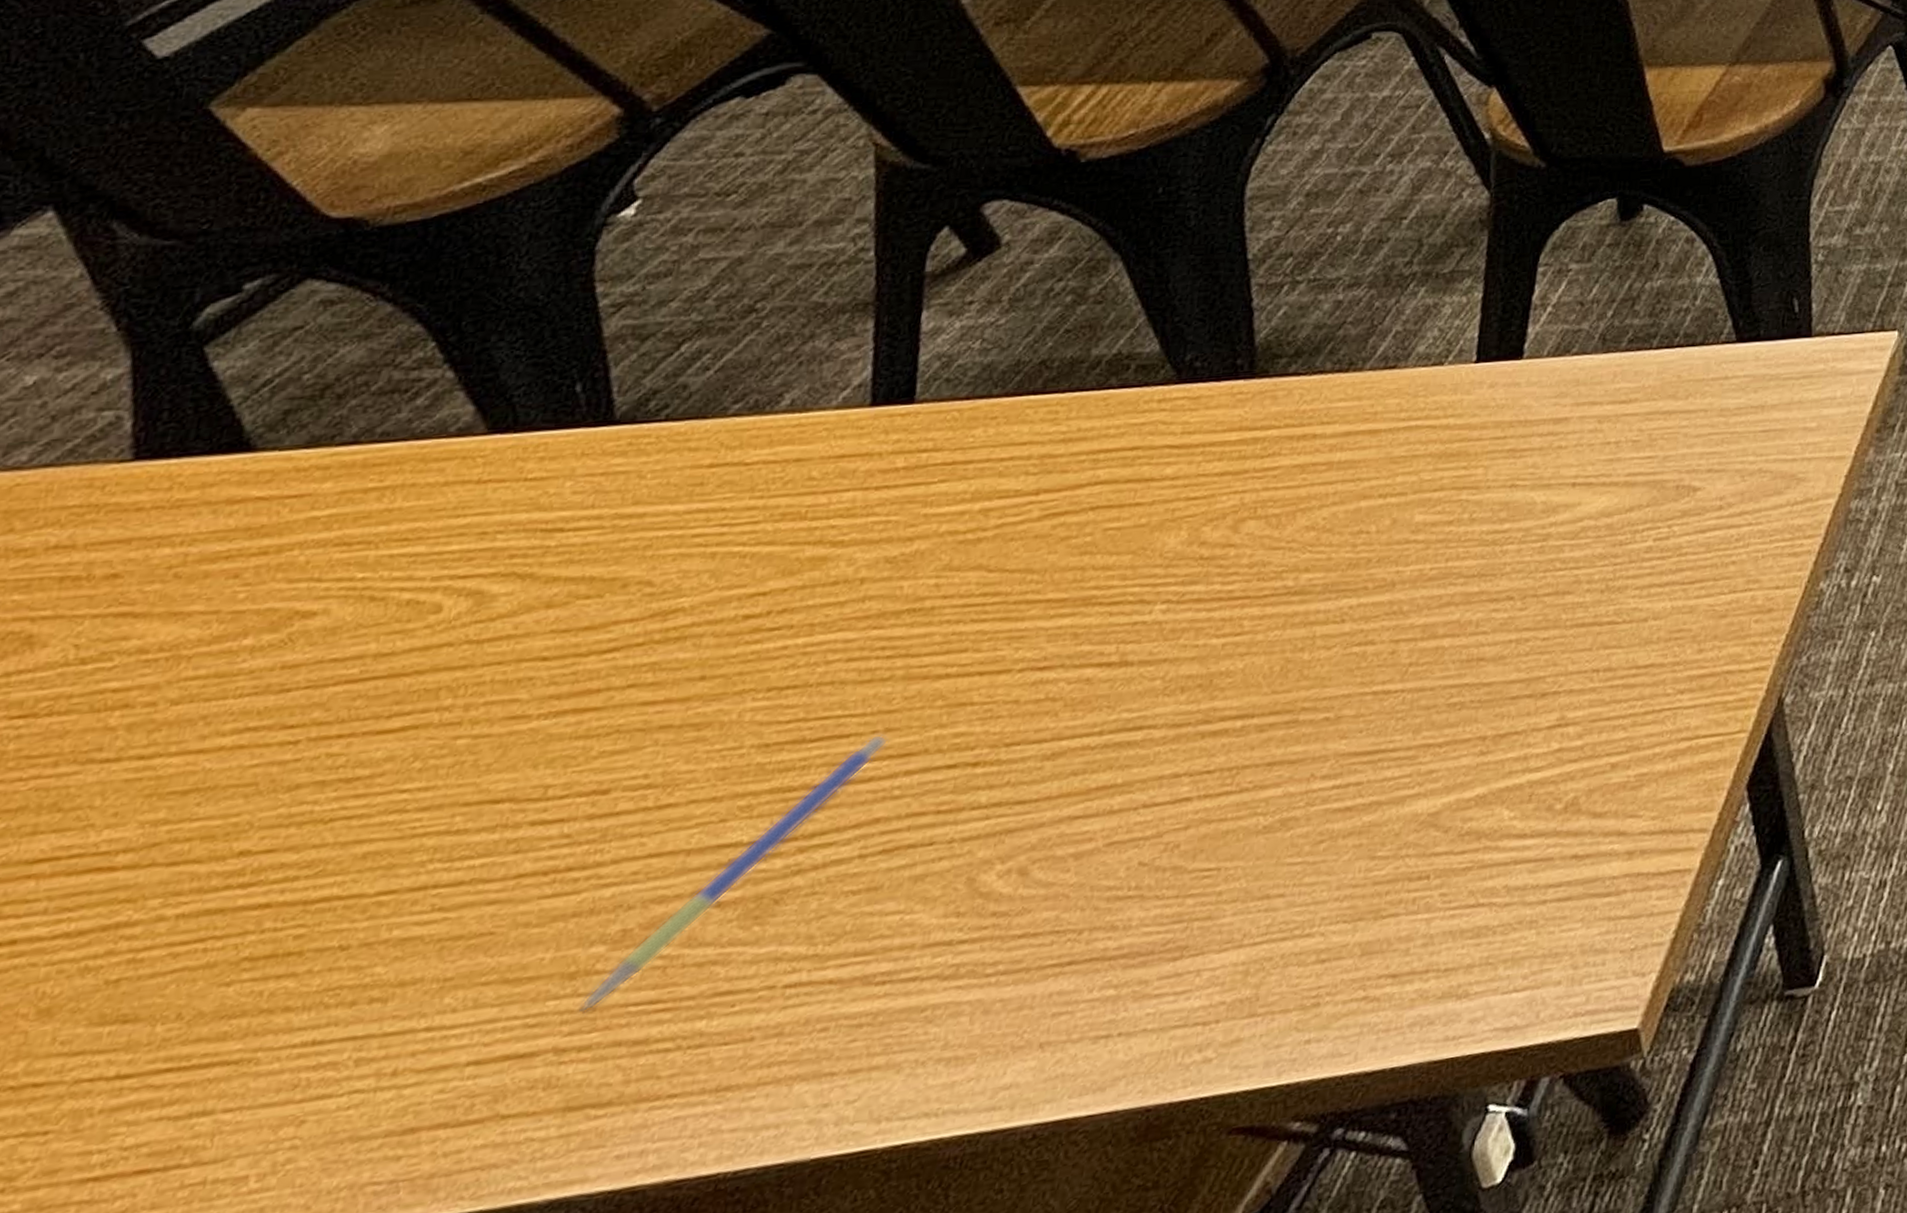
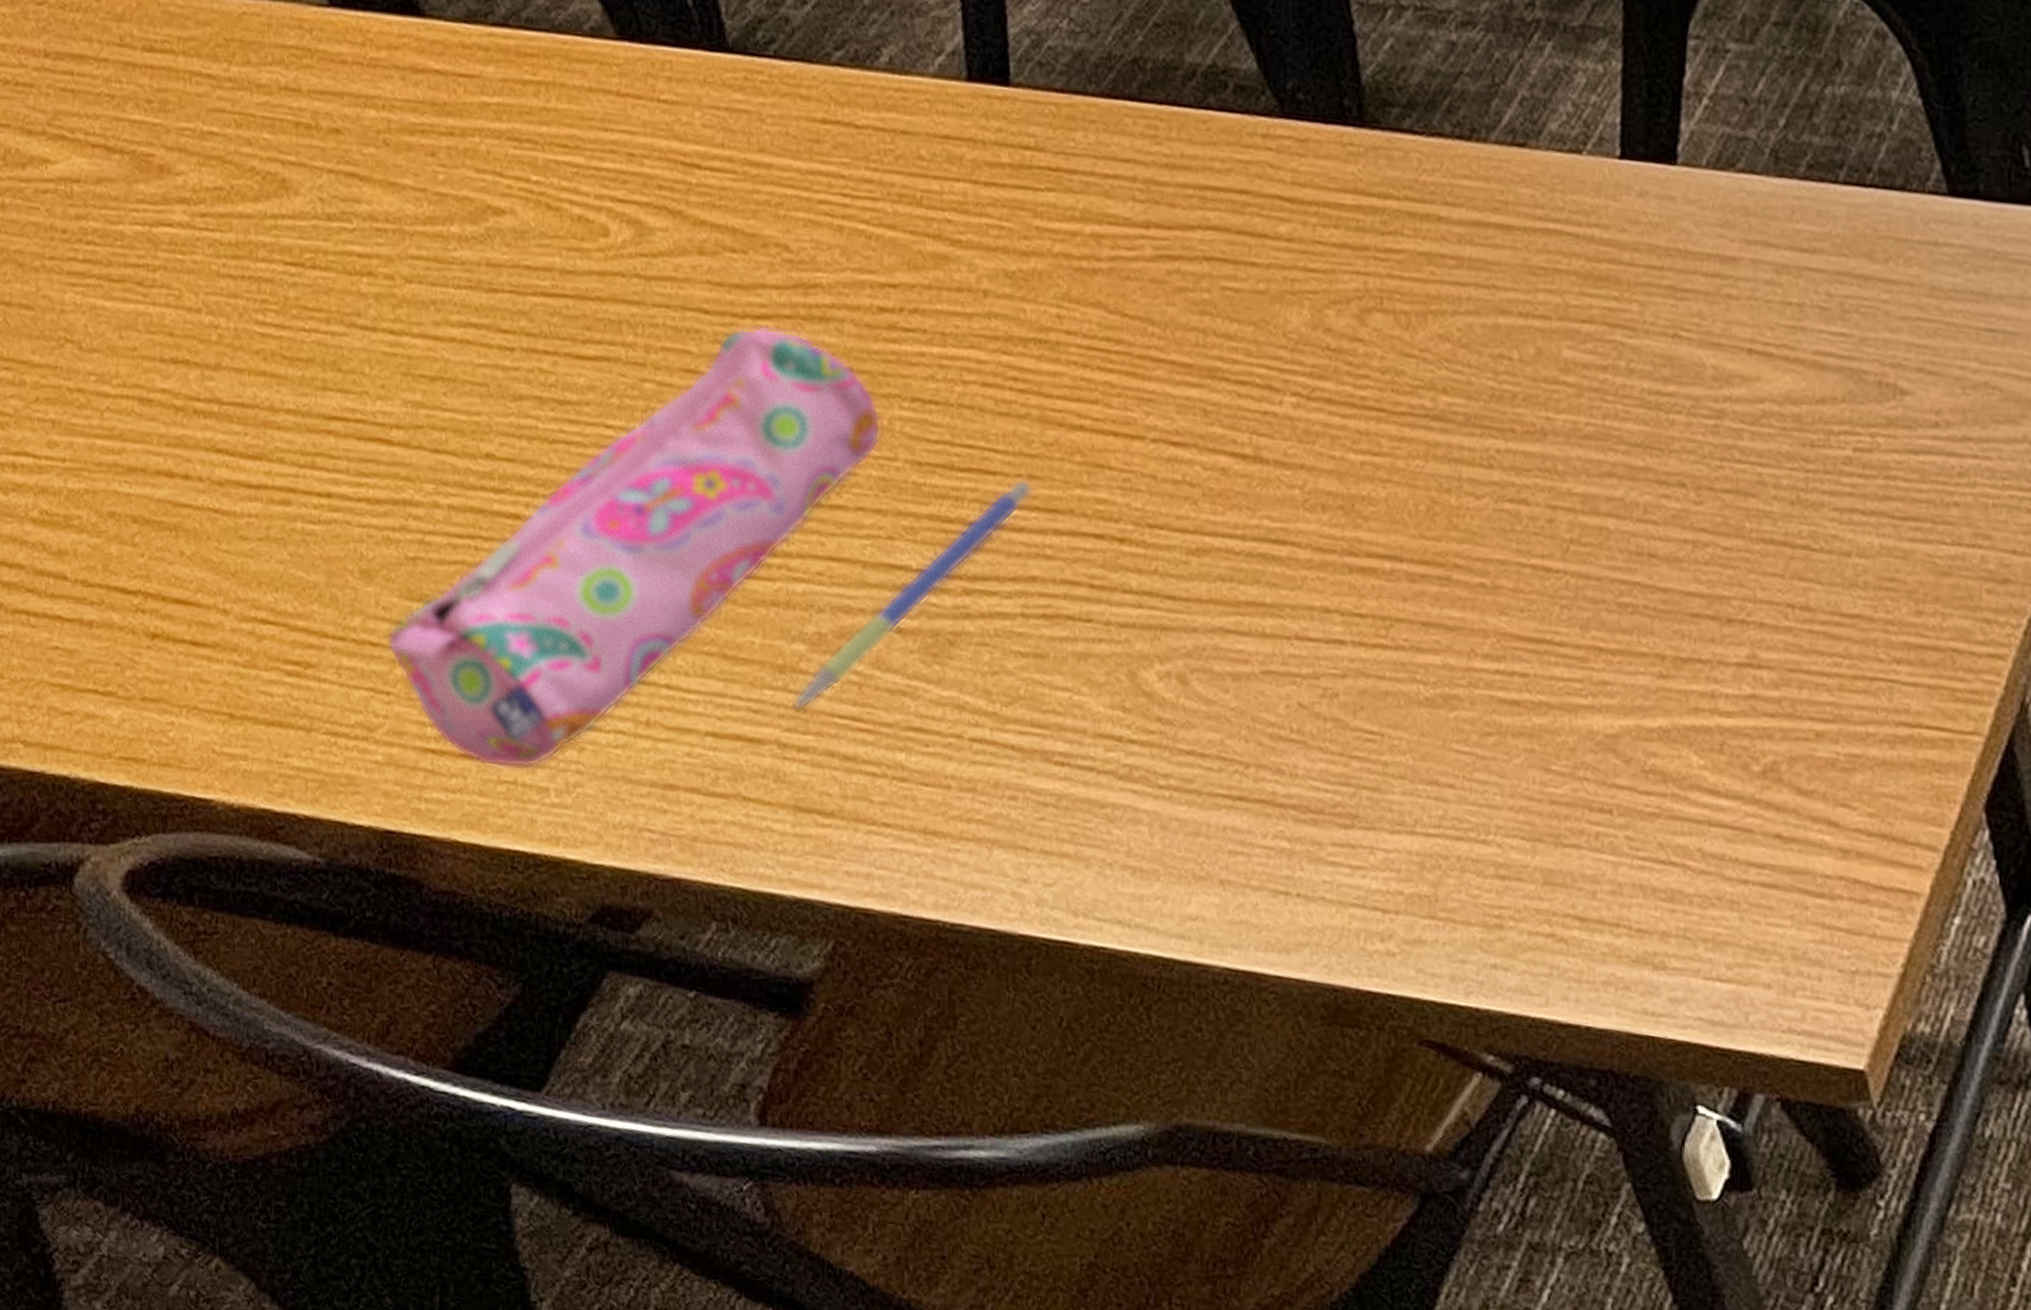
pencil case: none [56,656,731,1175] -> present [387,326,882,769]

